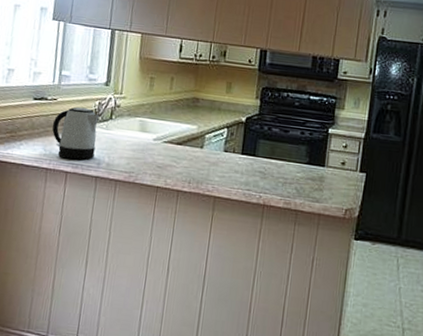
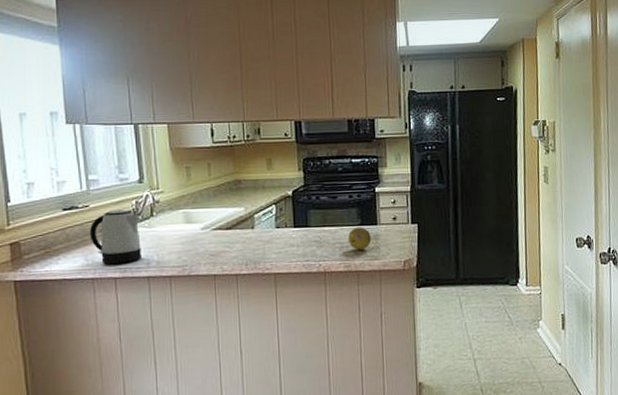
fruit: none [292,165,317,190] -> present [347,227,371,251]

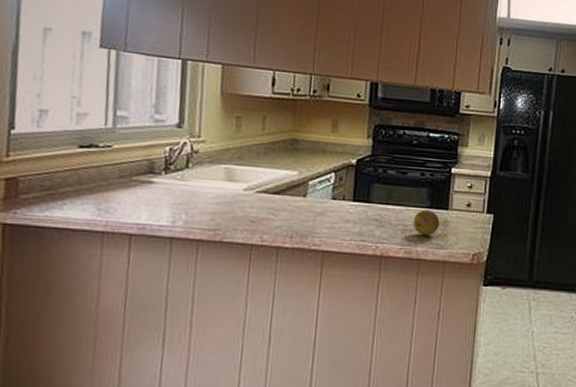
kettle: present [89,209,141,265] -> none [106,154,171,219]

